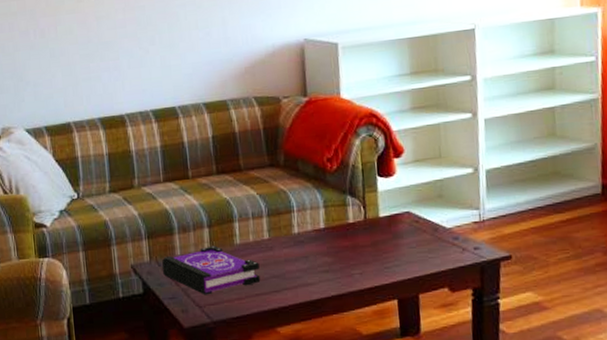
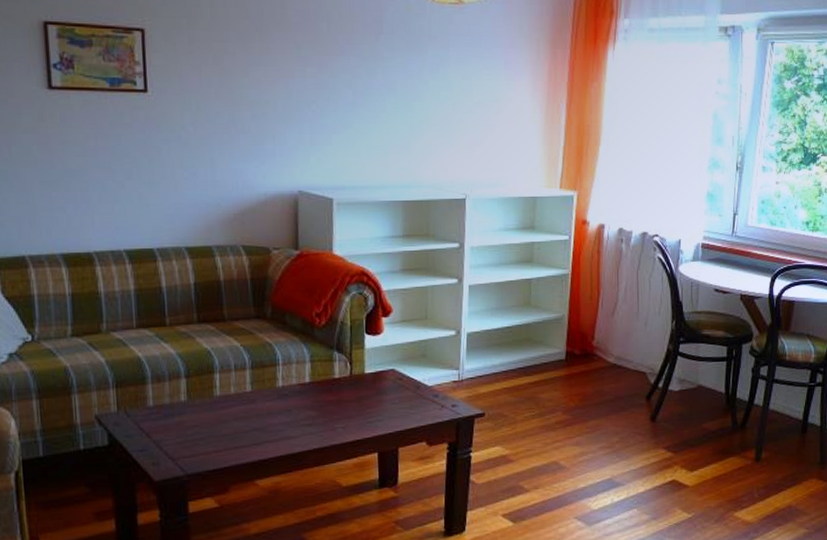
board game: present [162,245,261,295] -> none [132,396,241,448]

